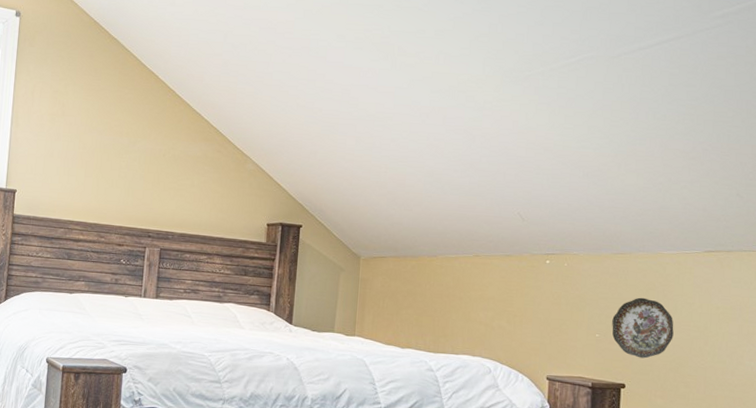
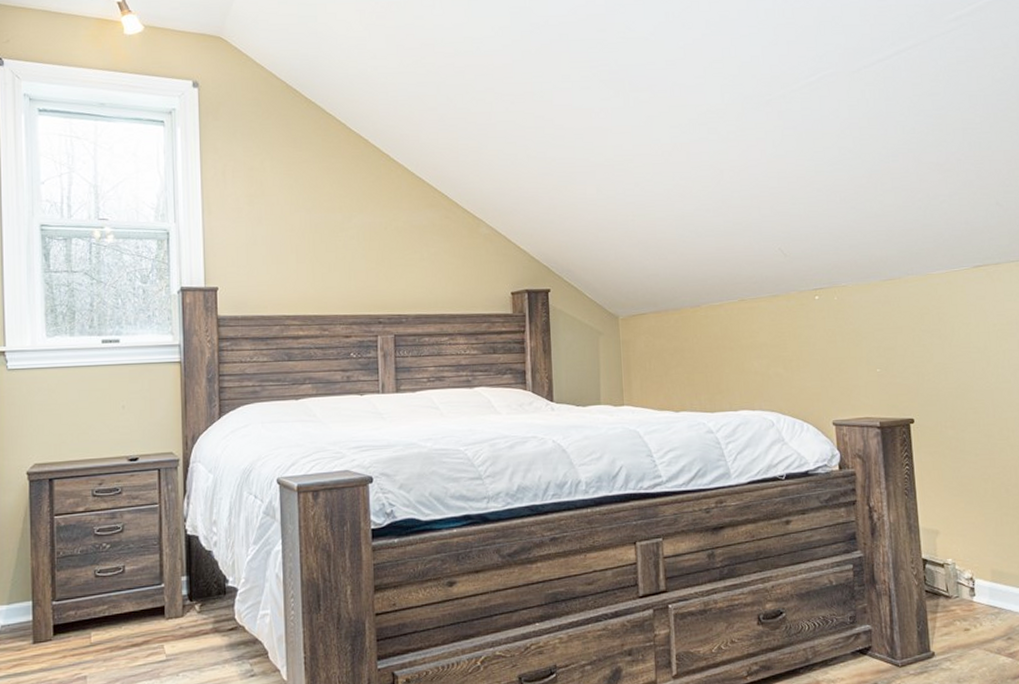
decorative plate: present [612,297,674,359] -> none [891,323,955,389]

